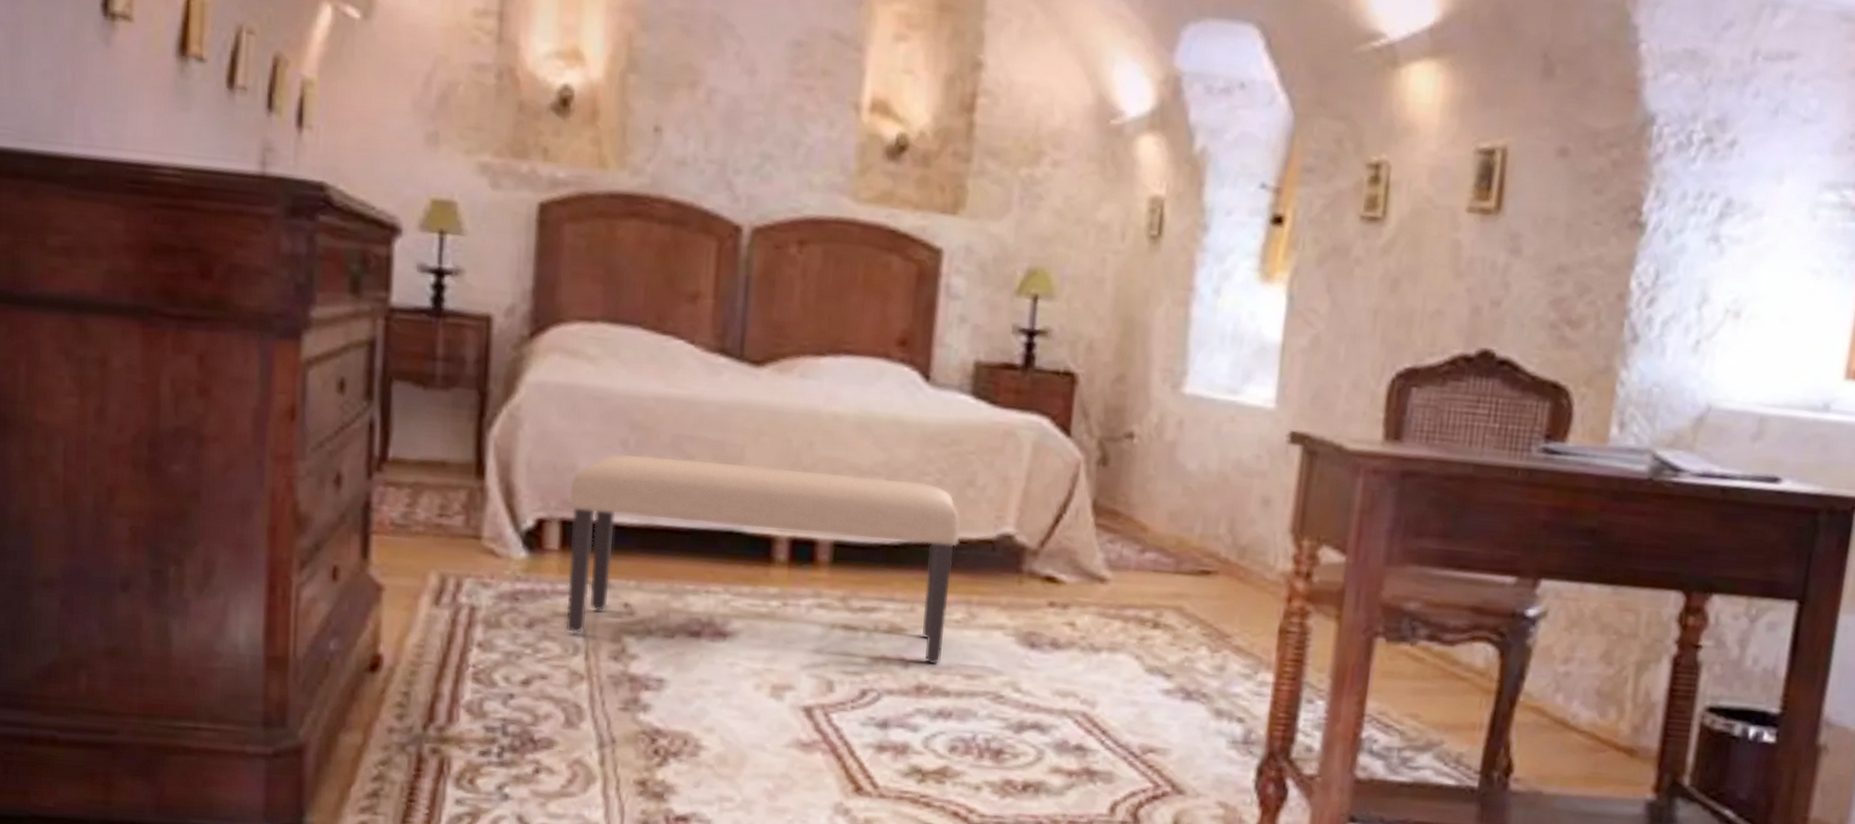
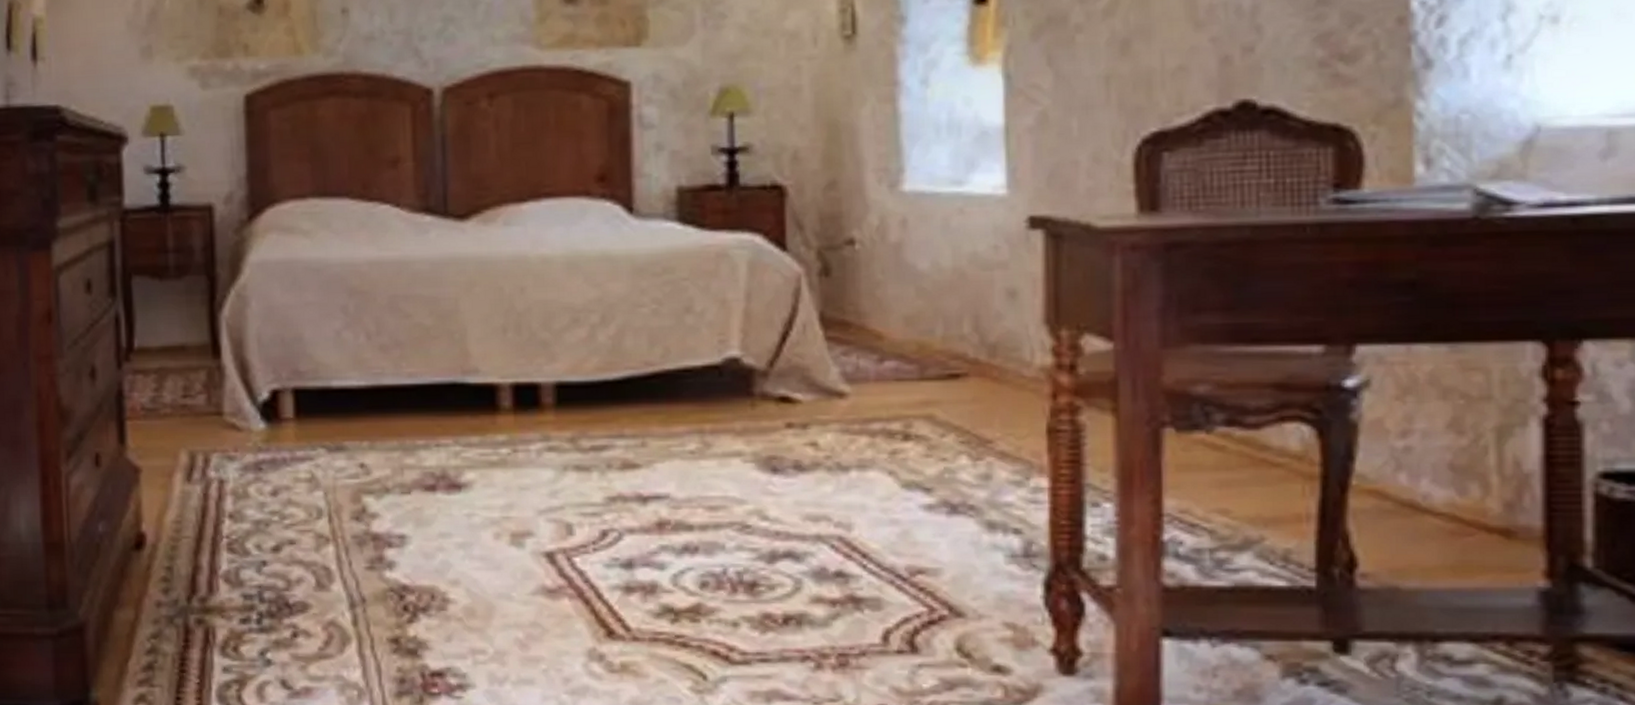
bench: present [565,454,961,665] -> none [298,314,684,499]

